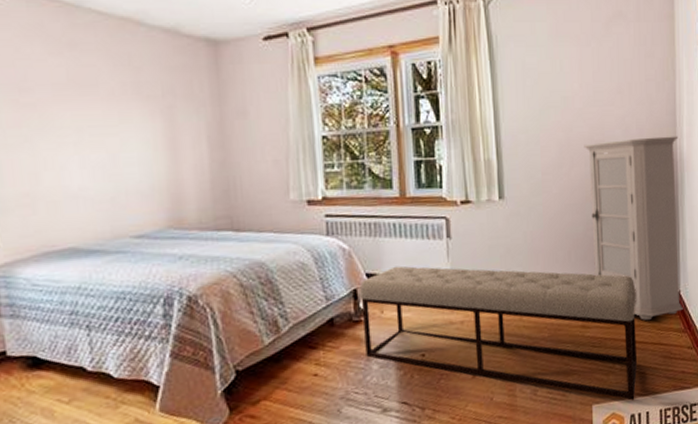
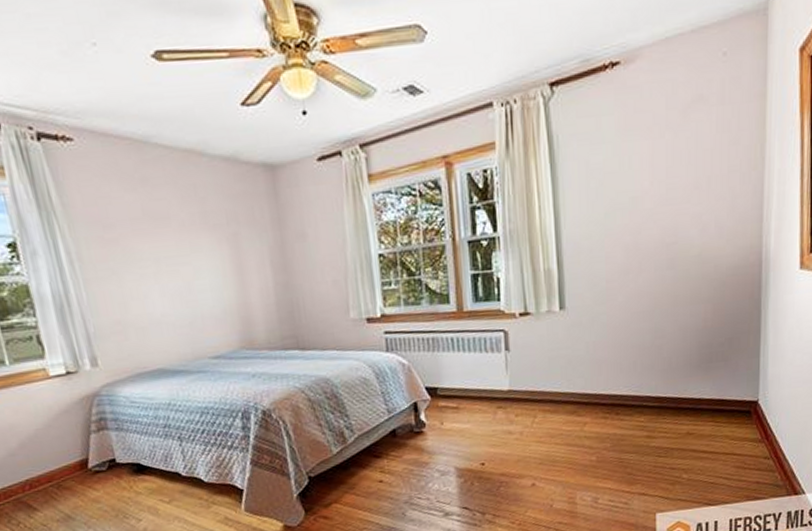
bench: present [360,265,638,401] -> none [420,379,708,510]
cabinet: present [584,136,683,320] -> none [654,232,765,430]

